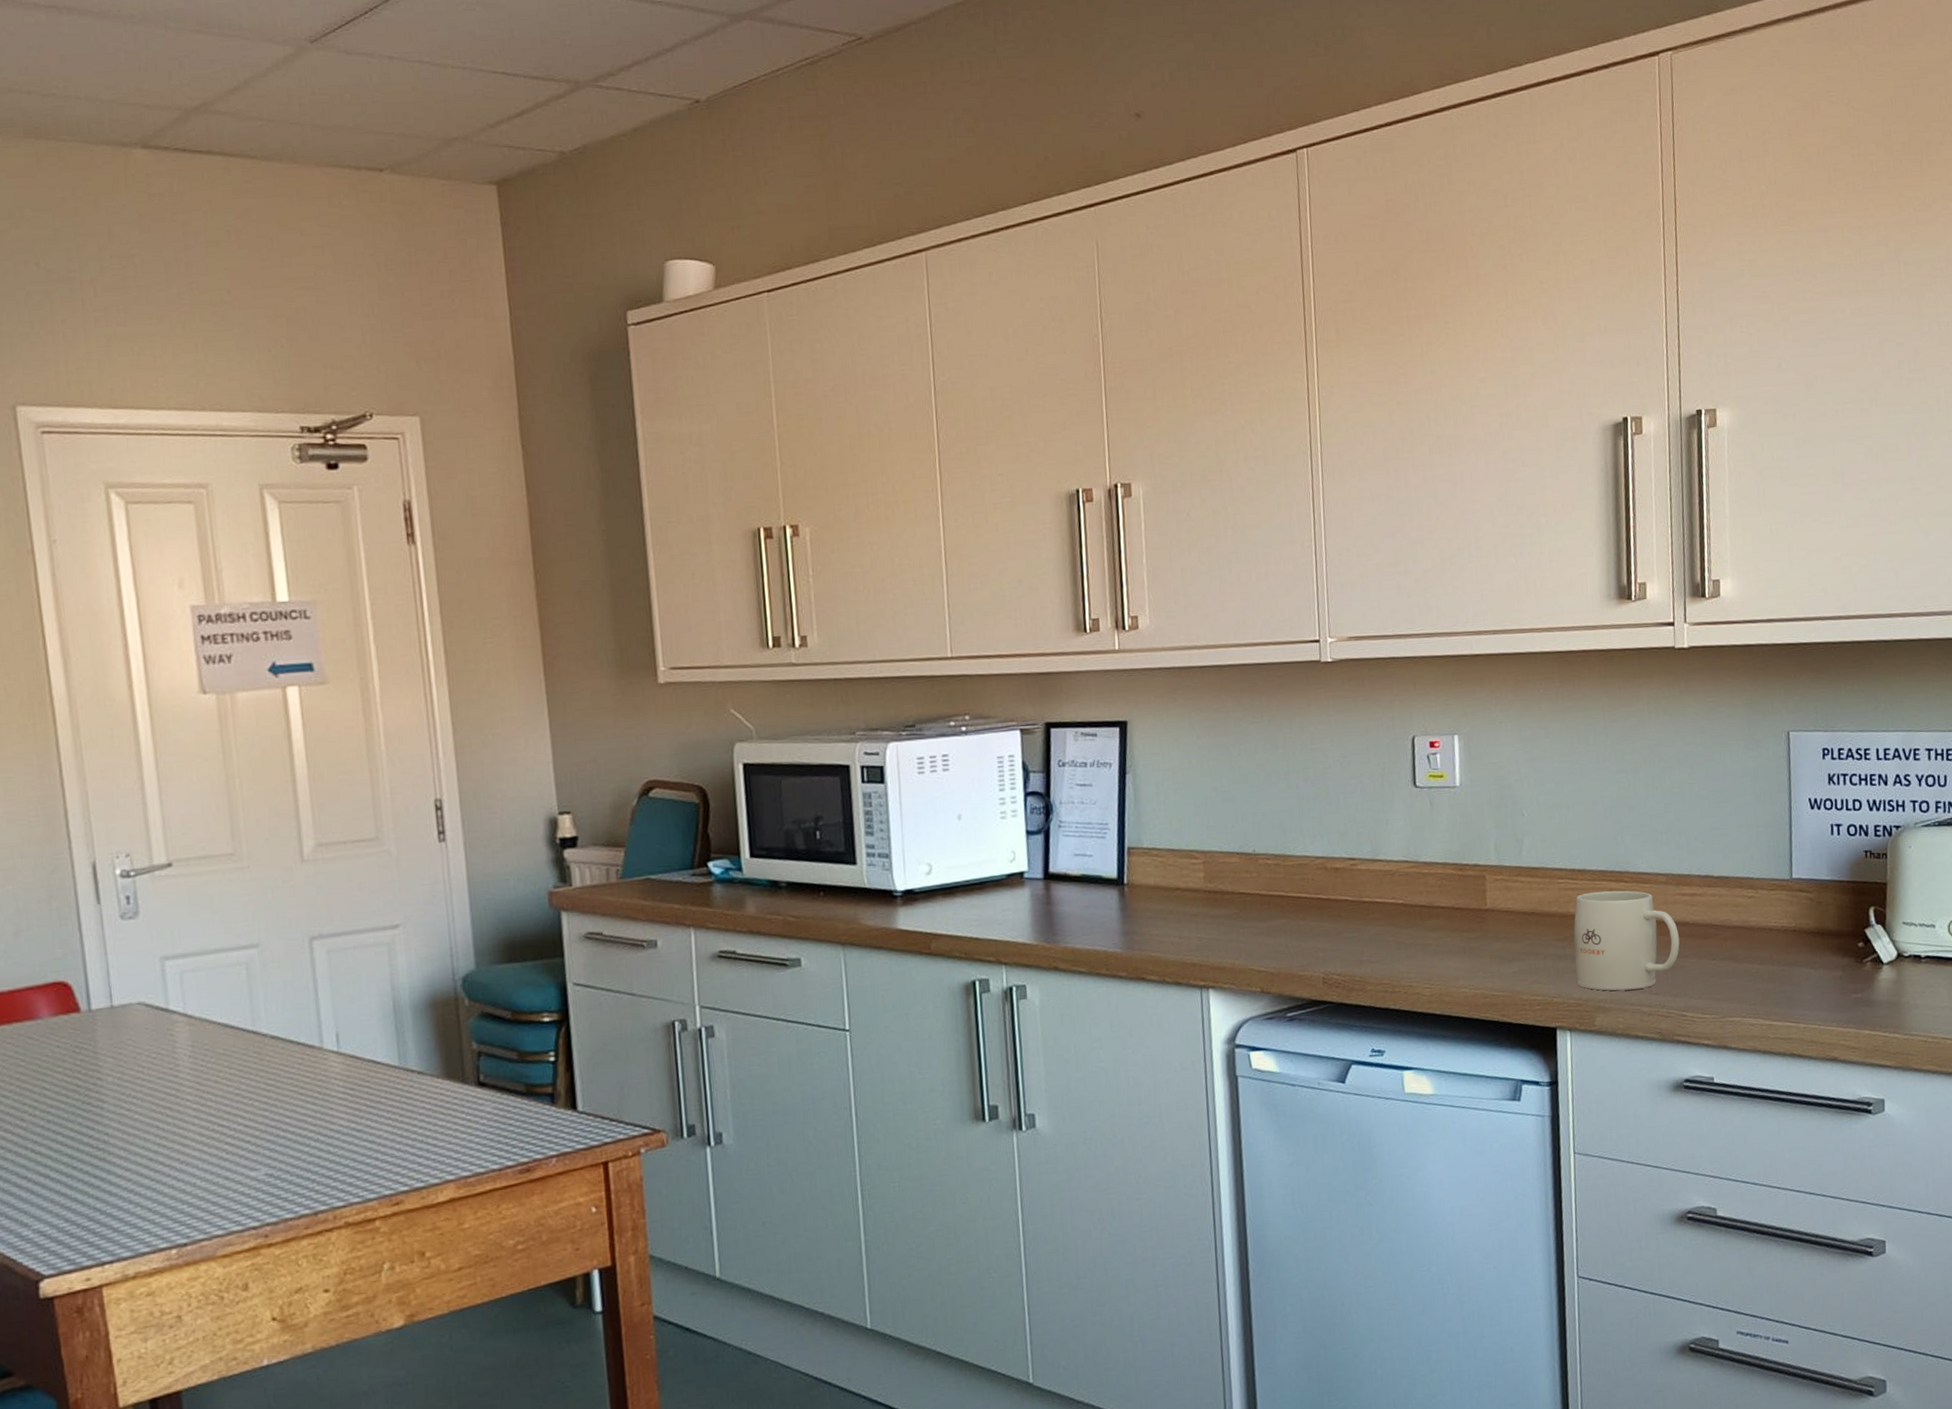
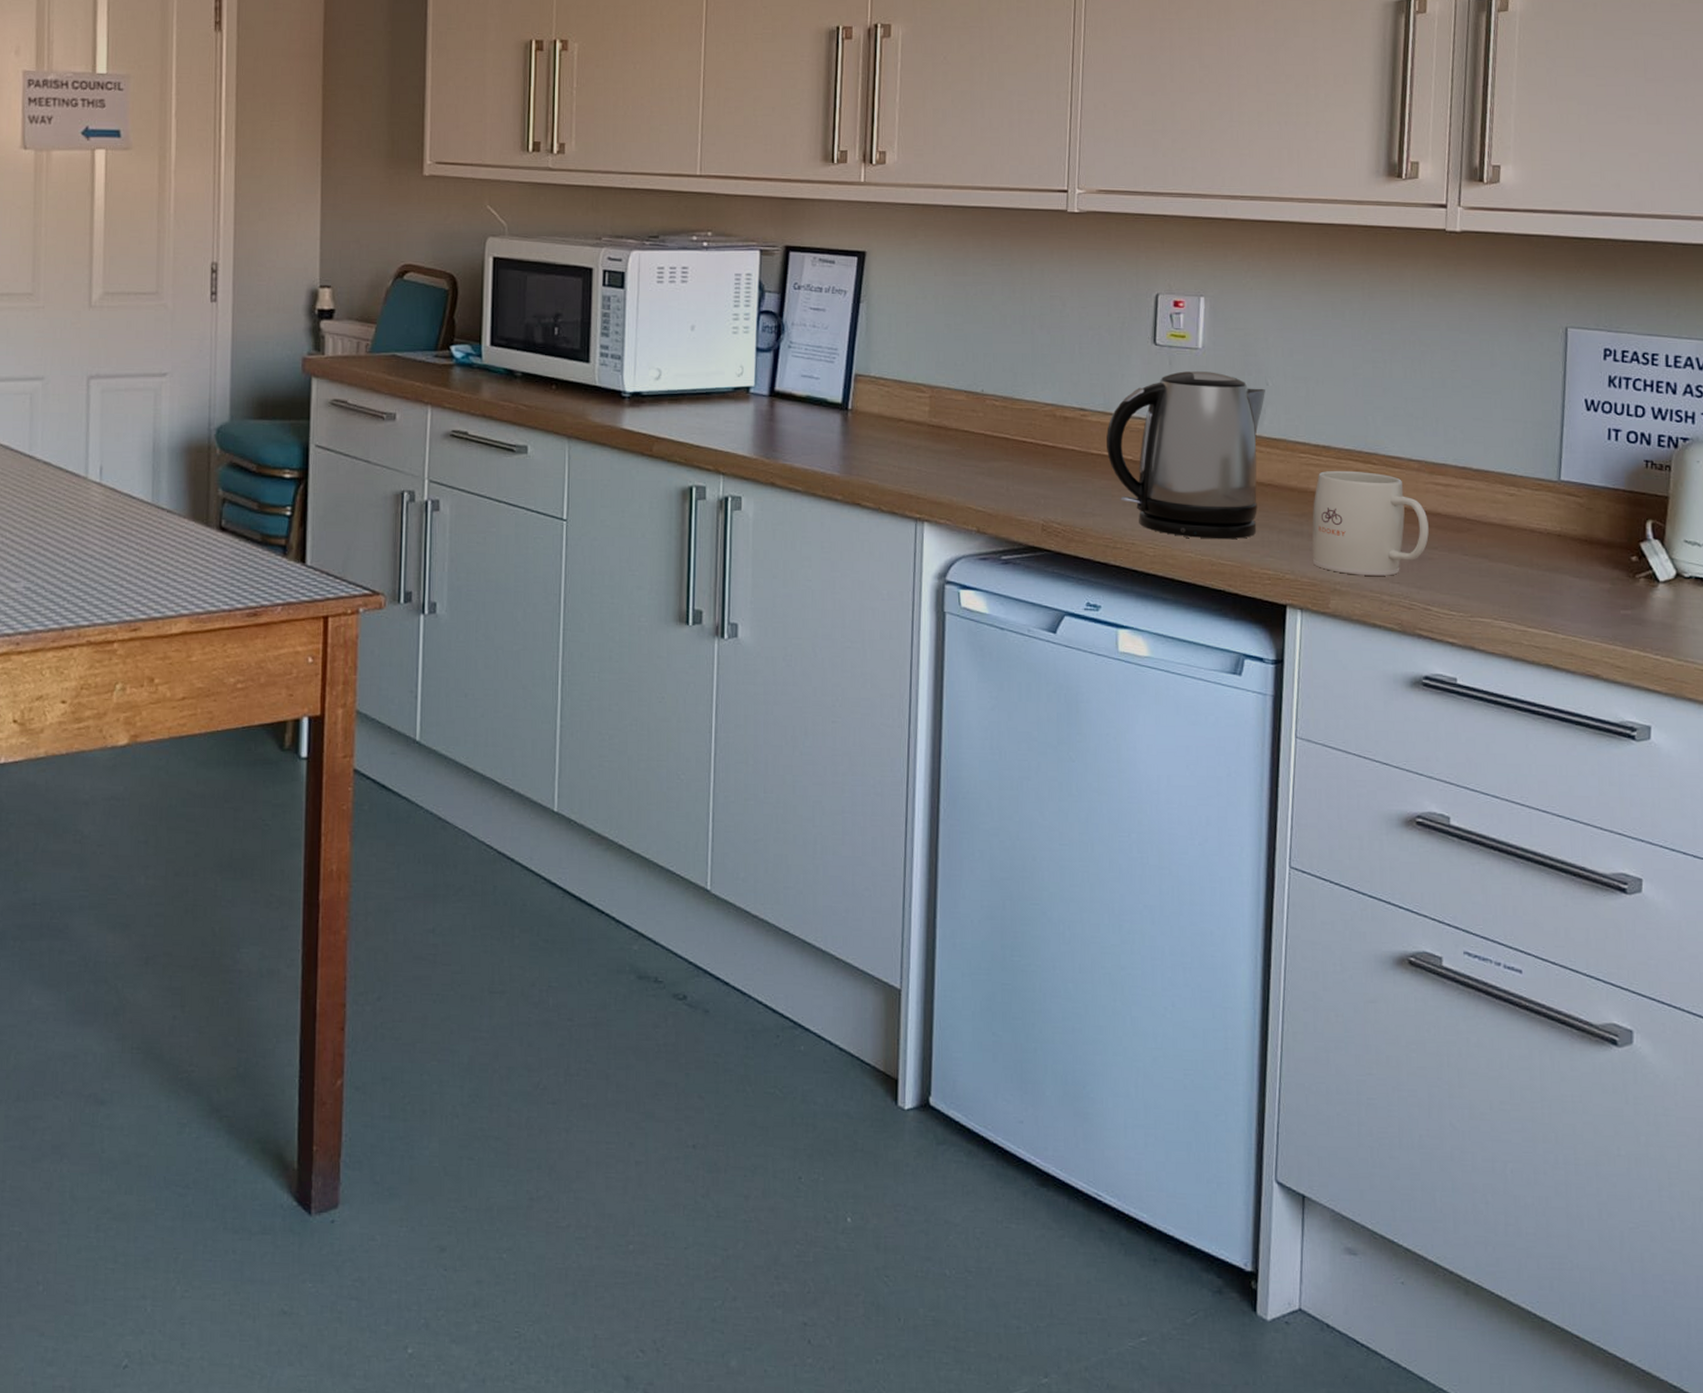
kettle: none [1376,808,1524,974] -> present [1106,370,1265,540]

